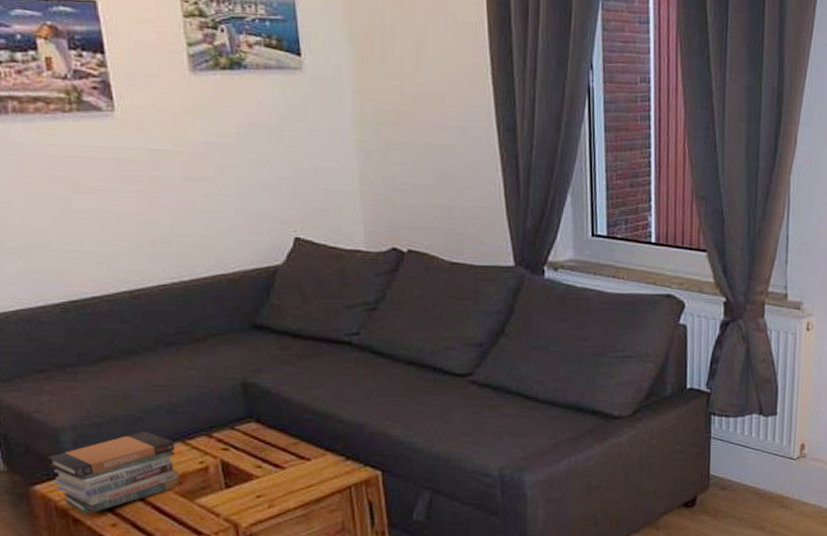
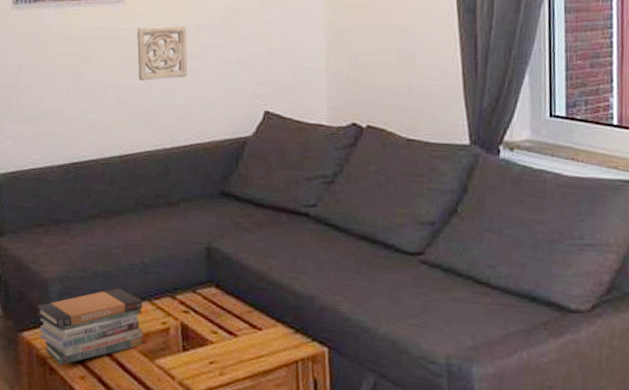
wall ornament: none [132,144,201,207] -> present [136,26,188,81]

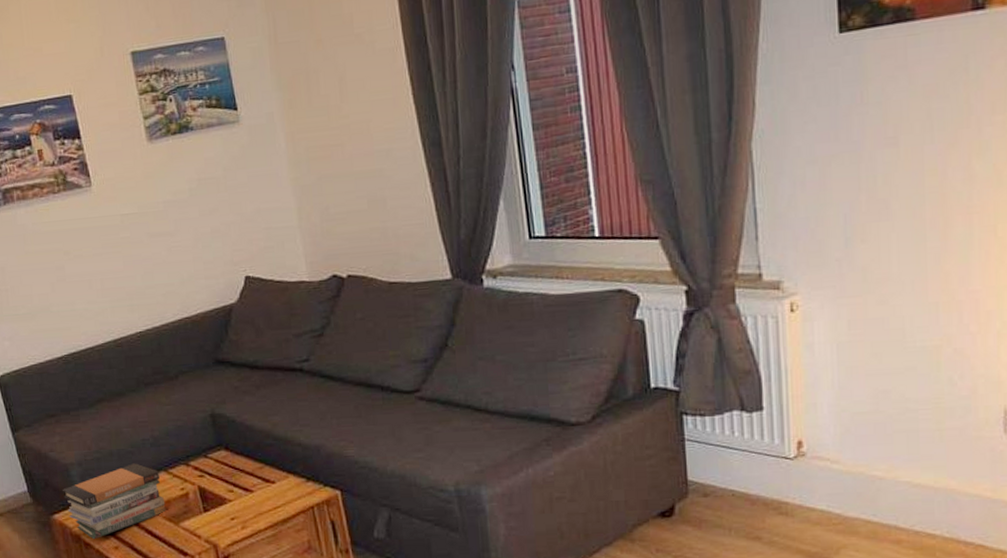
wall ornament: present [136,26,188,81] -> none [107,205,164,265]

